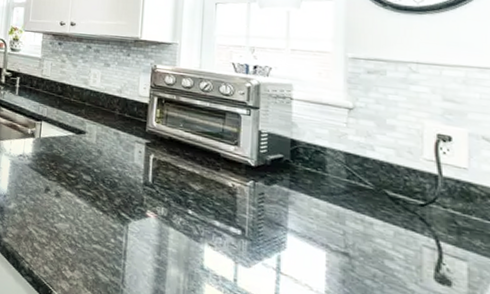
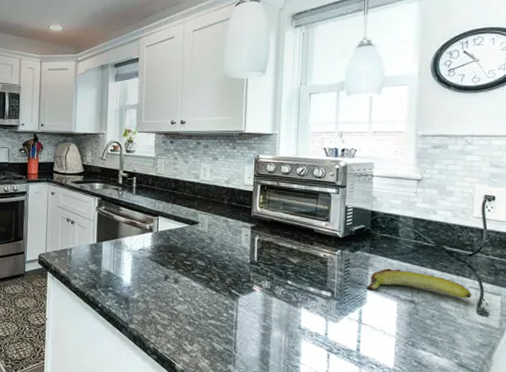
banana: none [286,209,427,260] -> present [367,268,472,299]

